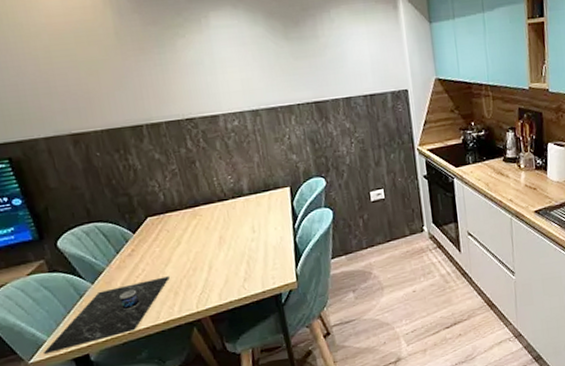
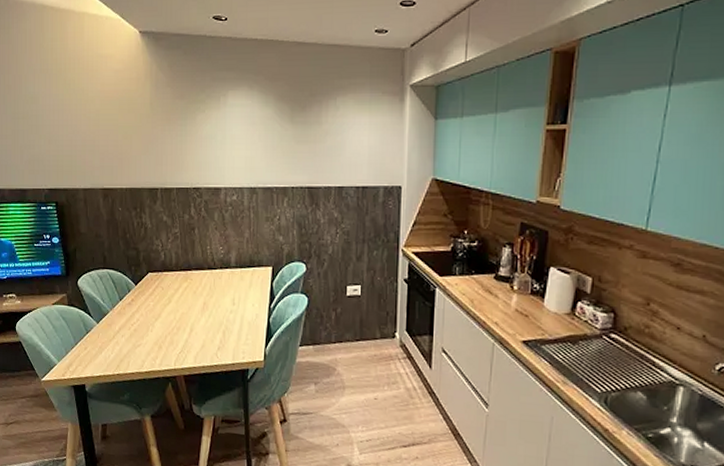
place setting: present [42,276,170,355] -> none [52,329,157,376]

